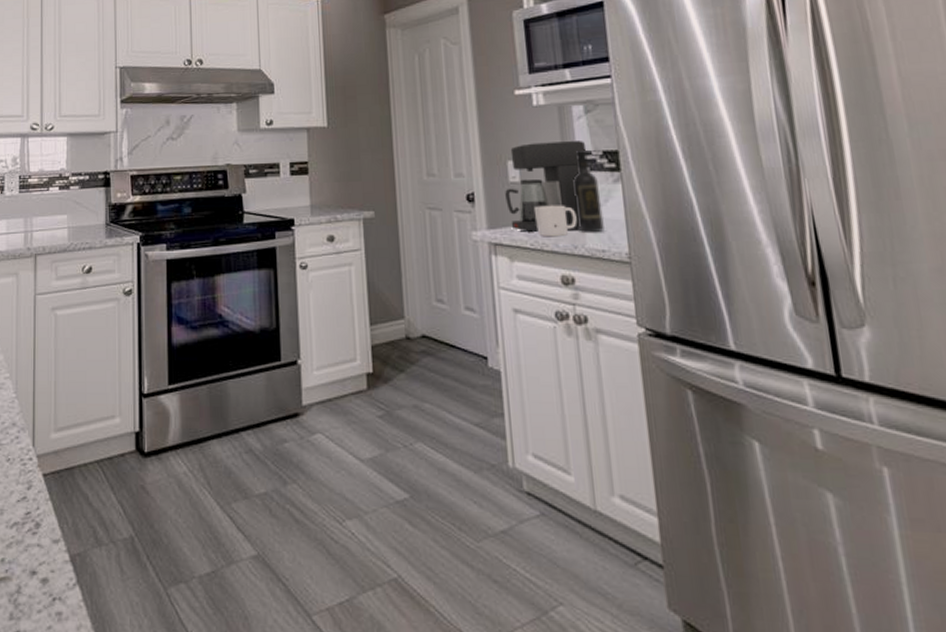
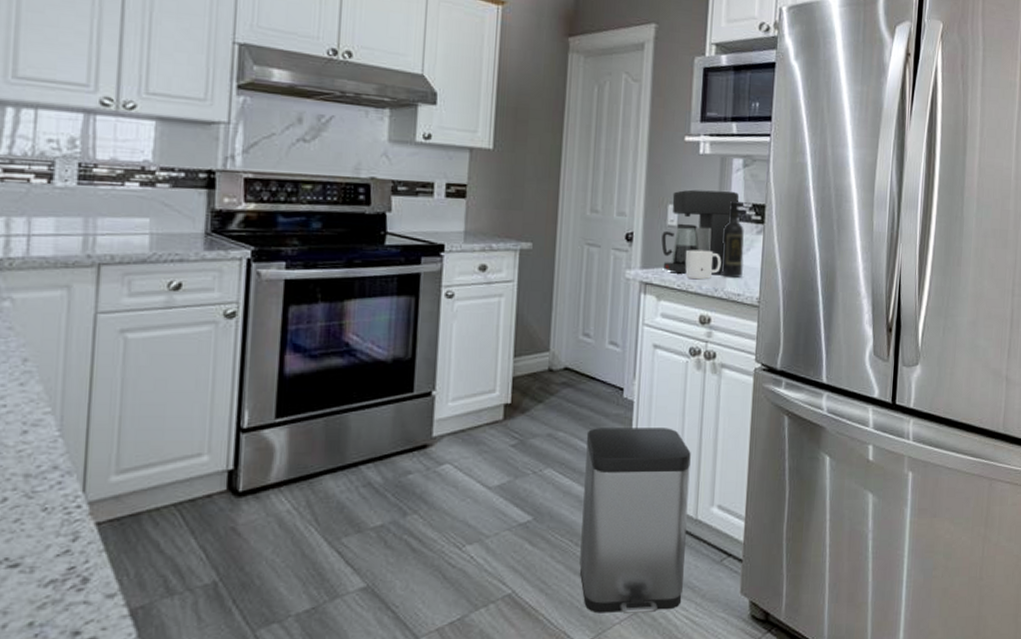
pedal bin: none [454,400,593,620] -> present [579,428,691,615]

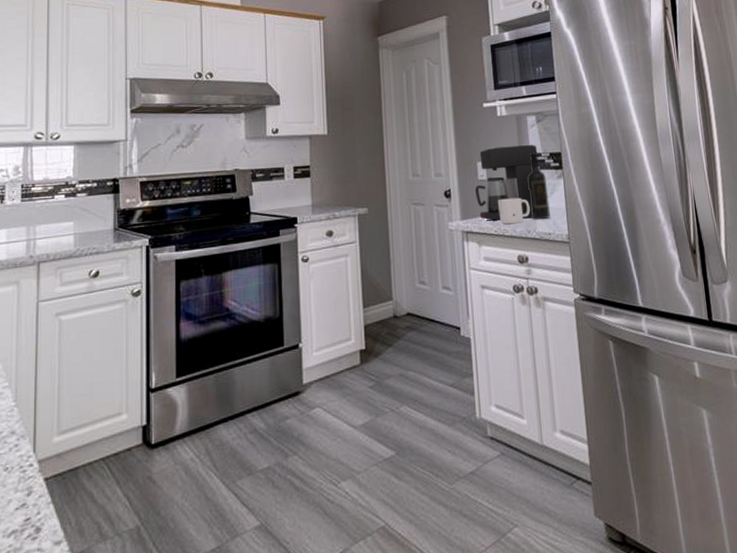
pedal bin: present [579,428,691,615] -> none [433,360,540,542]

